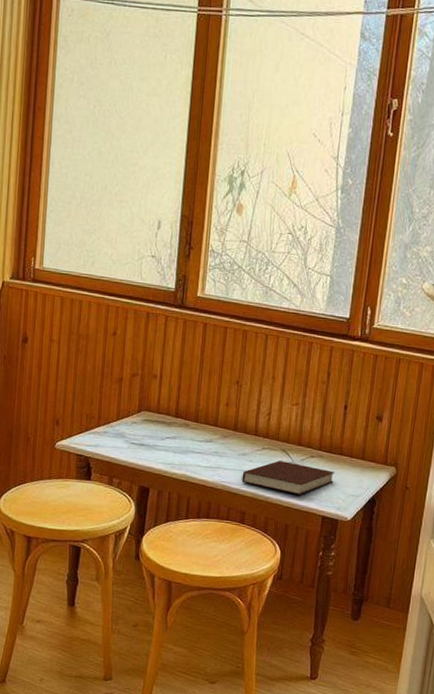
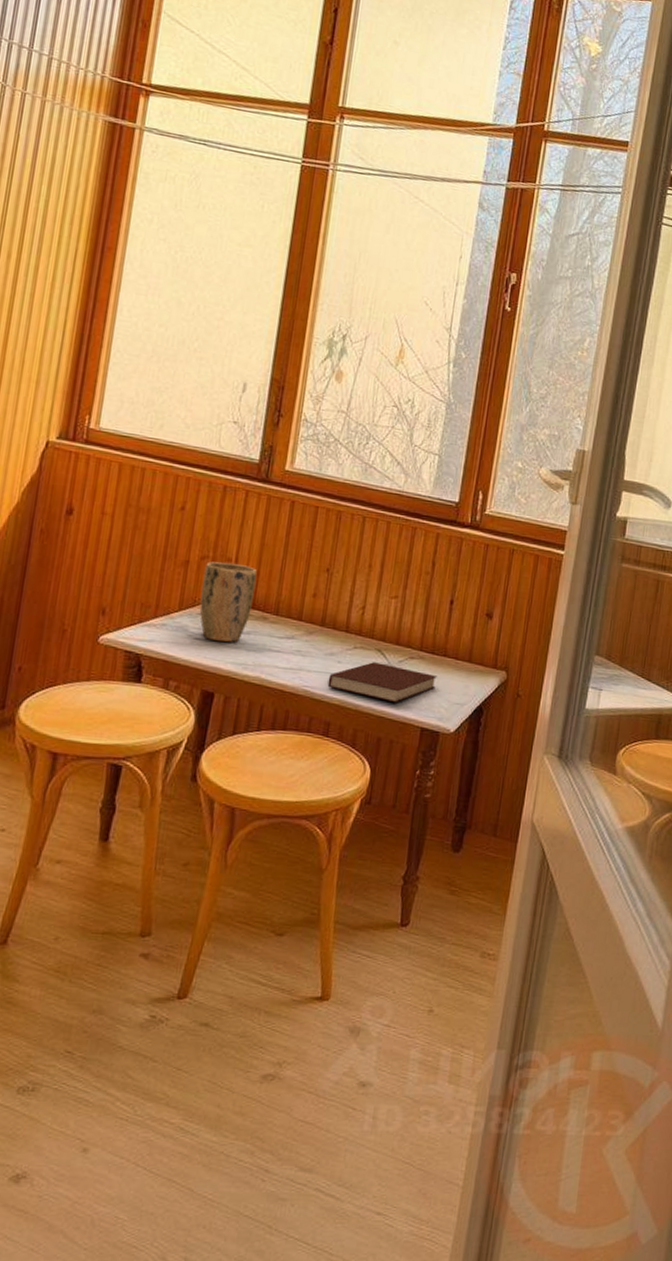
plant pot: none [133,378,179,446] -> present [199,561,257,642]

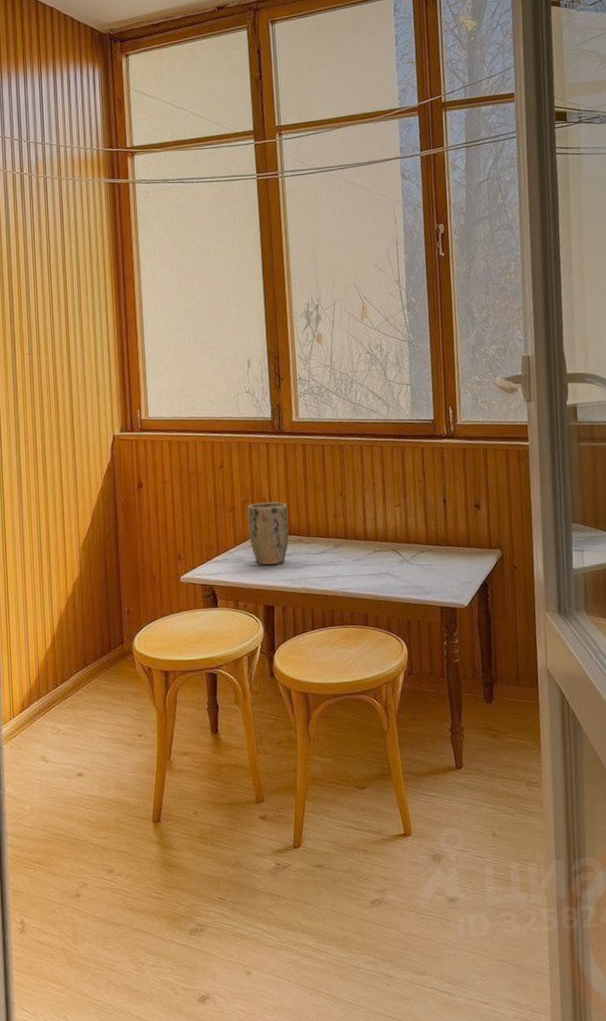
notebook: present [327,662,437,703] -> none [359,560,445,590]

